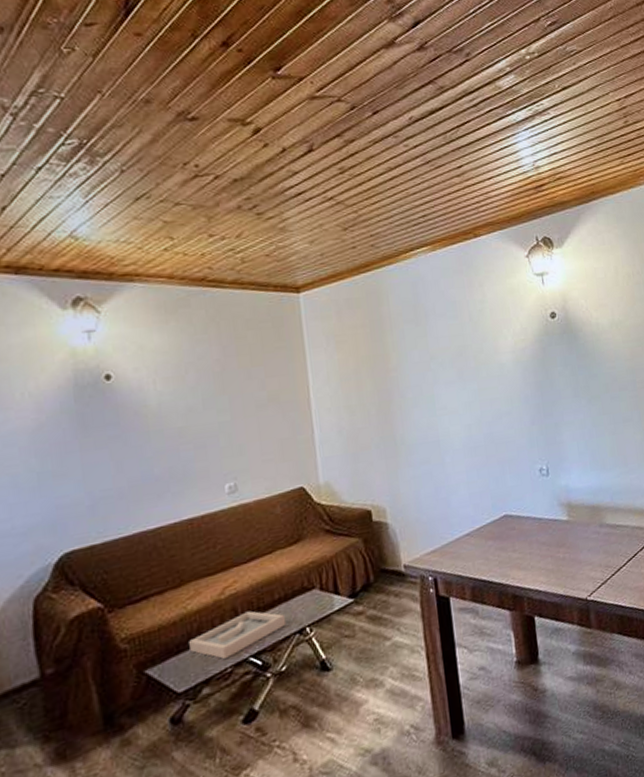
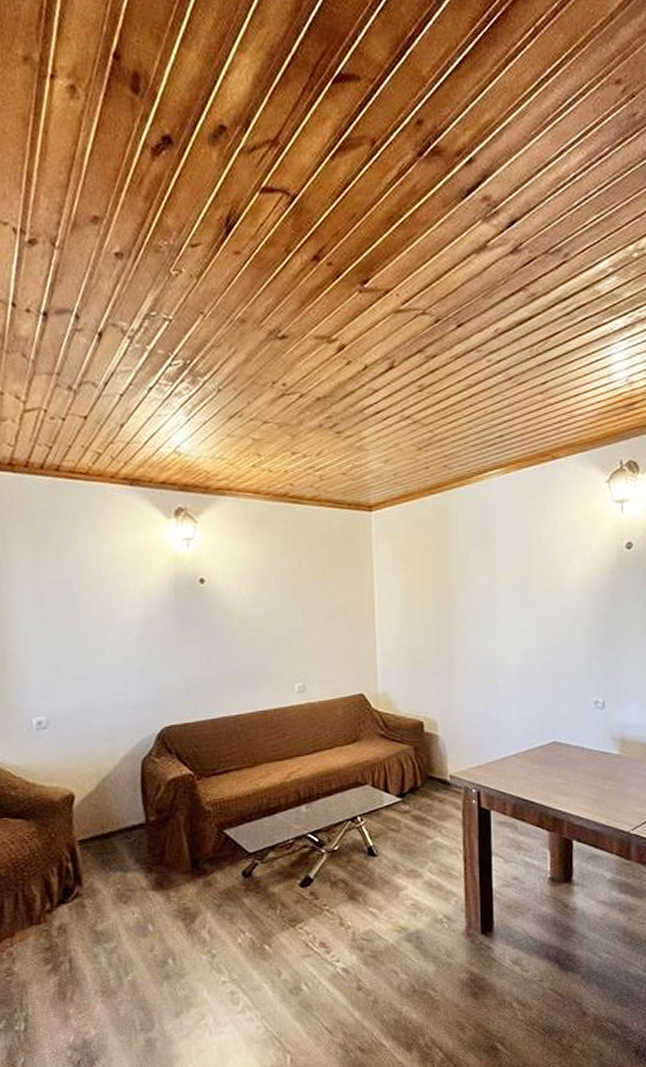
decorative tray: present [189,610,287,660] -> none [259,795,341,832]

